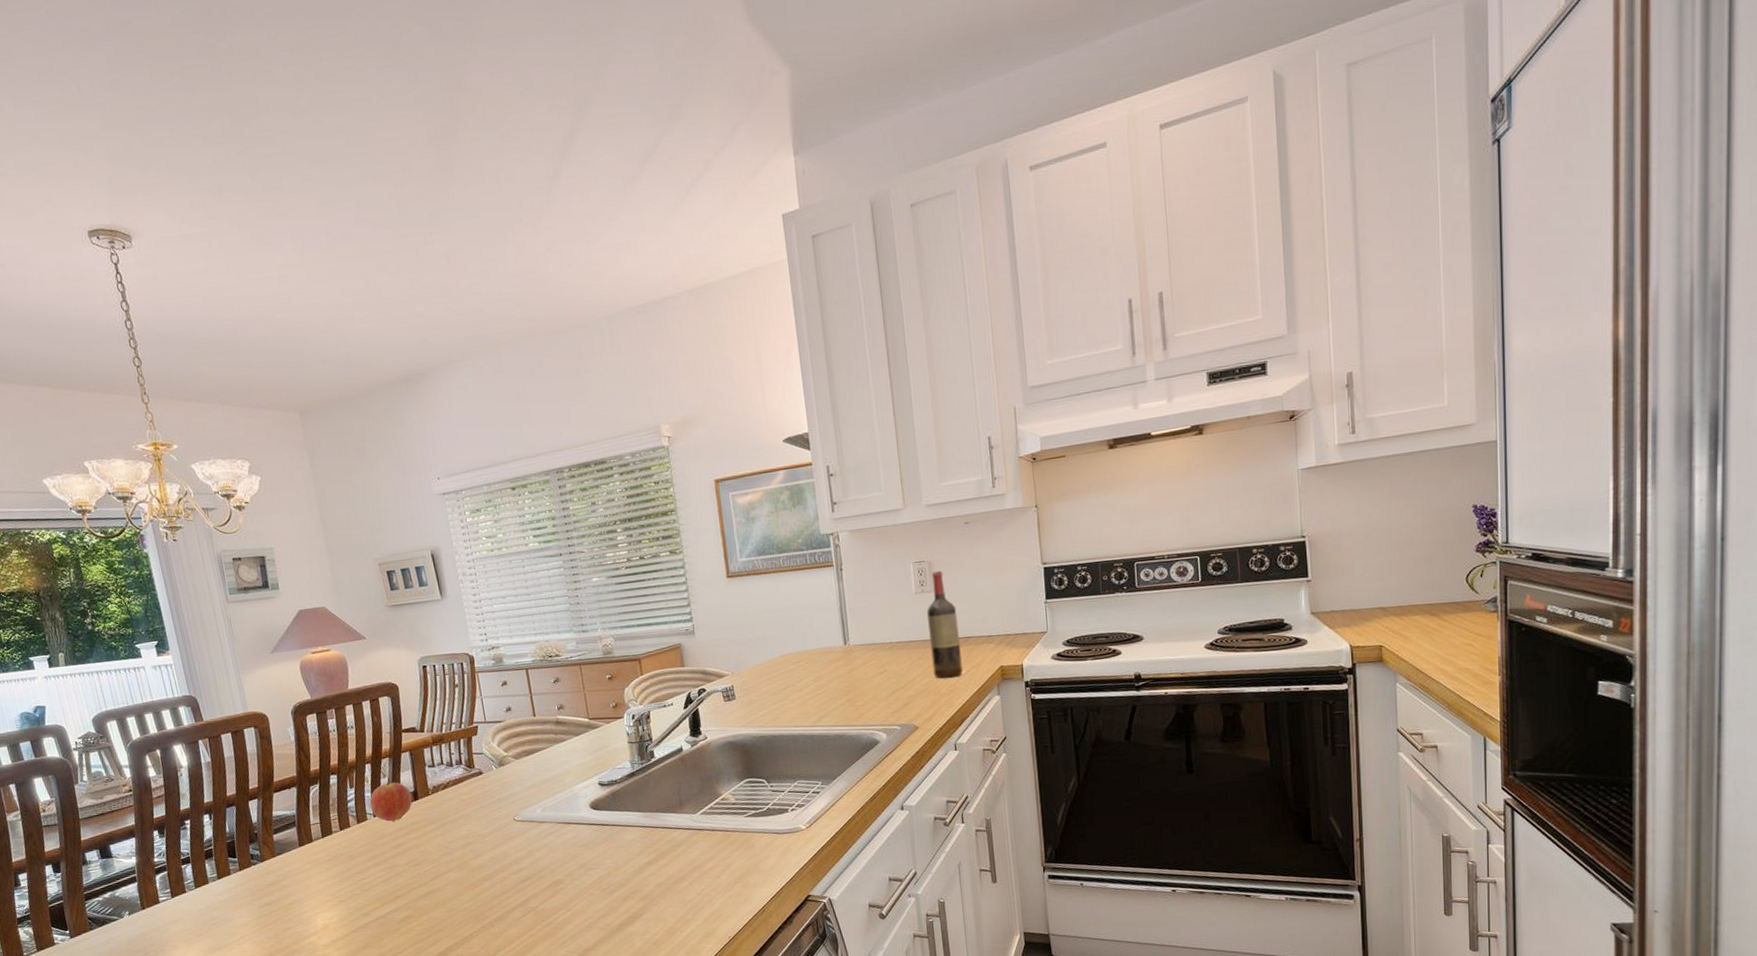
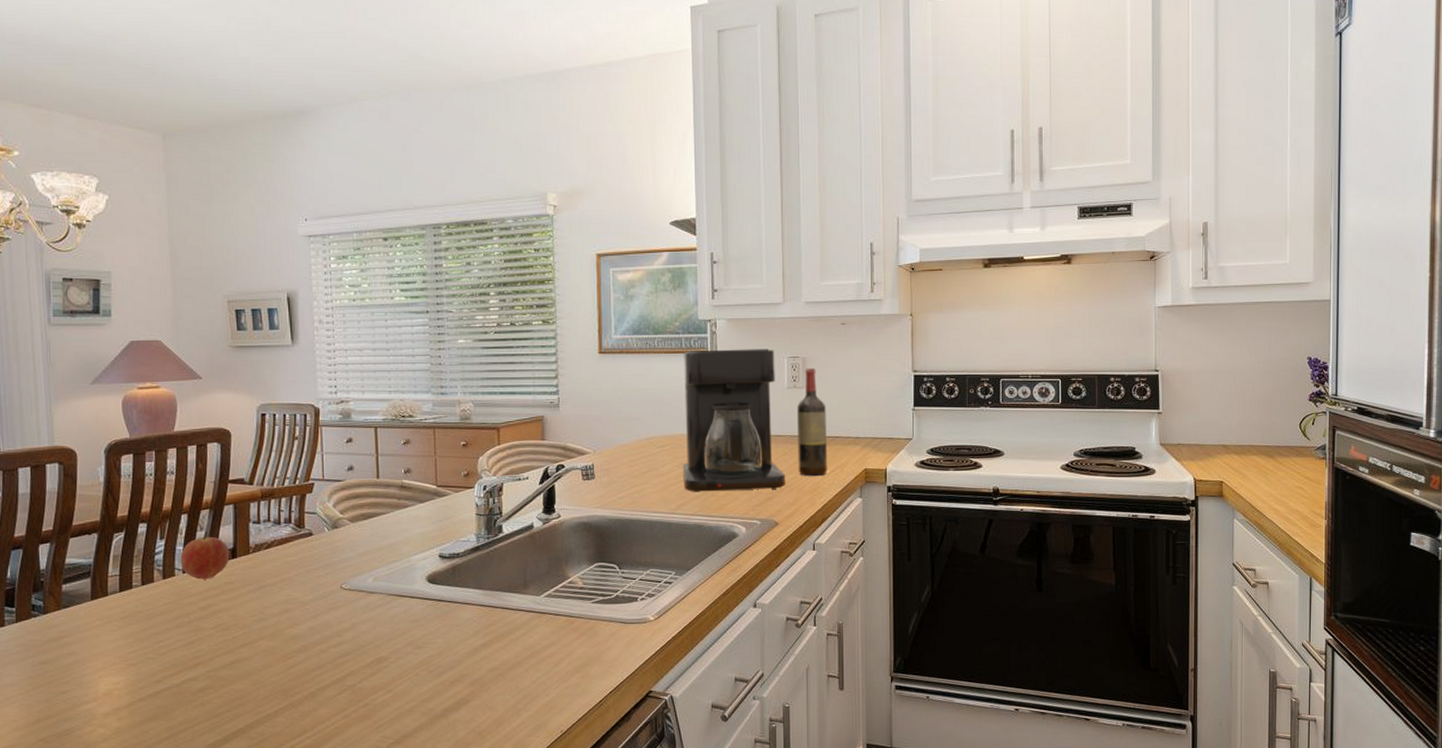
coffee maker: none [809,556,923,704] -> present [682,349,786,492]

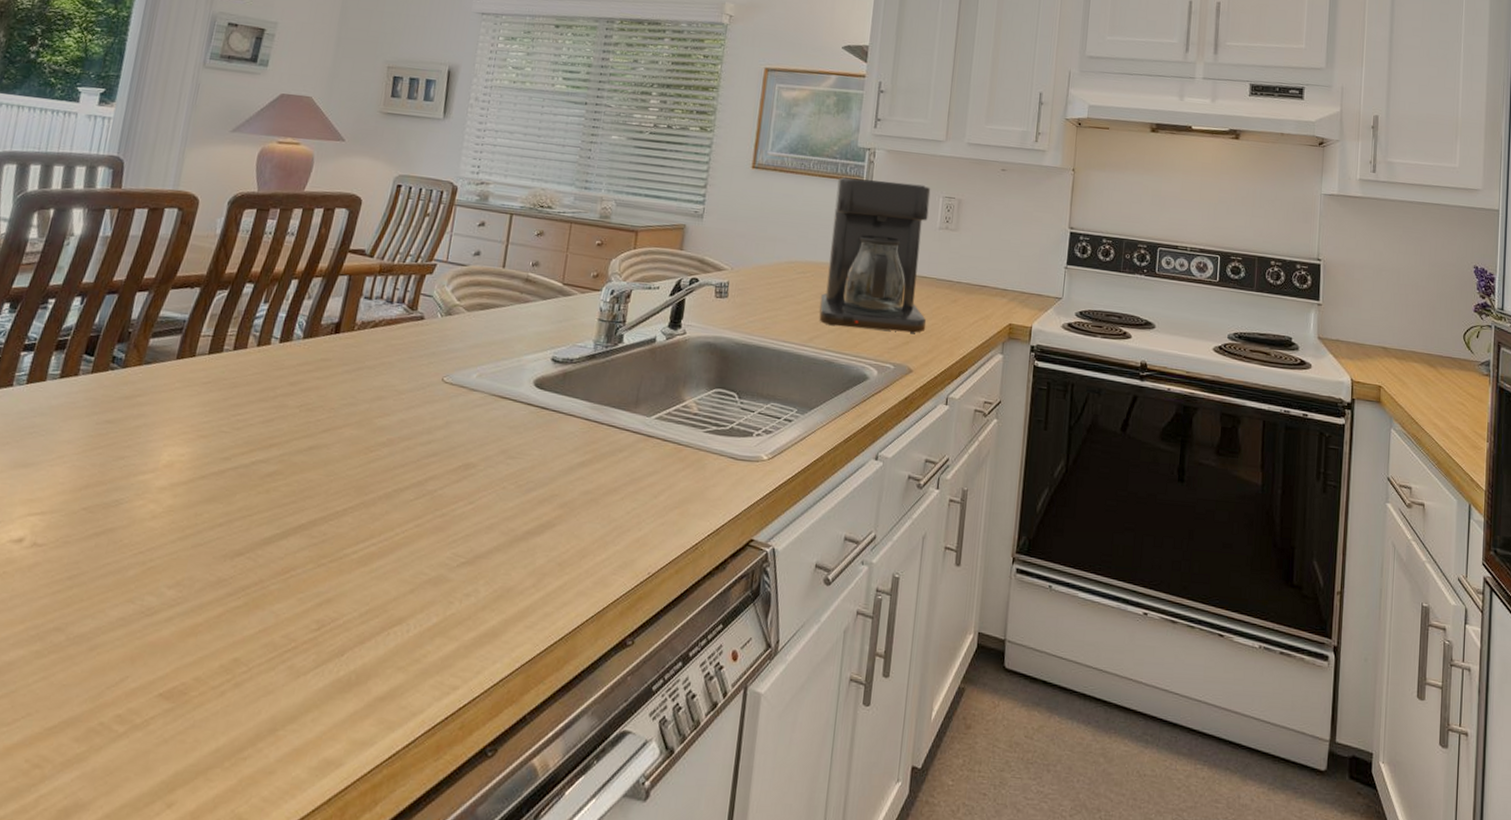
fruit: present [180,531,230,580] -> none [279,300,334,353]
wine bottle: present [796,367,828,476] -> none [940,210,977,325]

